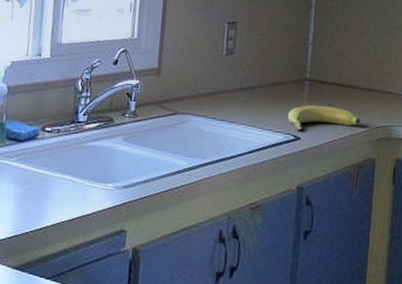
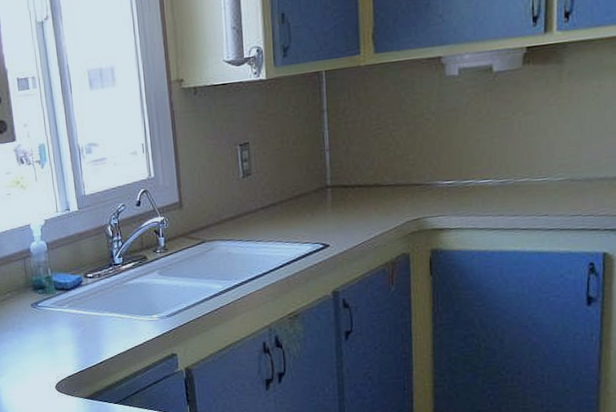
banana: present [287,104,361,131] -> none [313,208,390,238]

